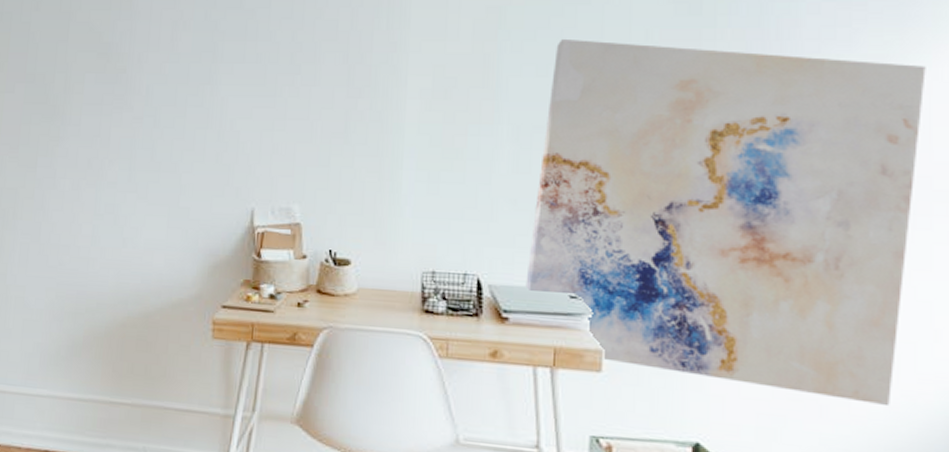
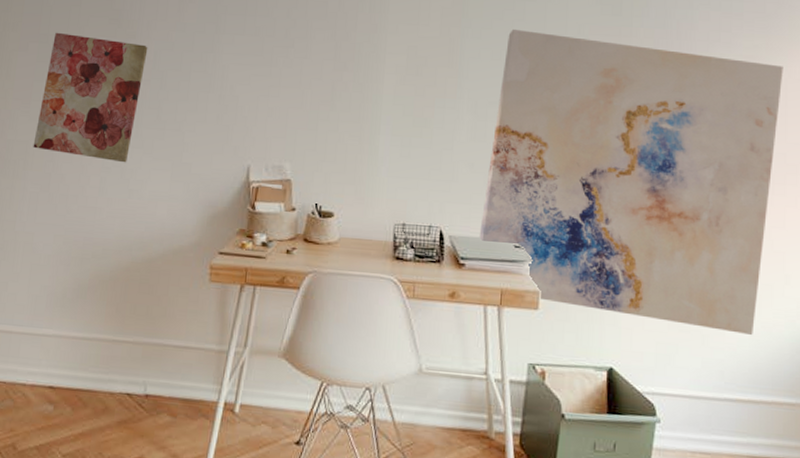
wall art: none [22,70,140,209] -> present [33,32,148,163]

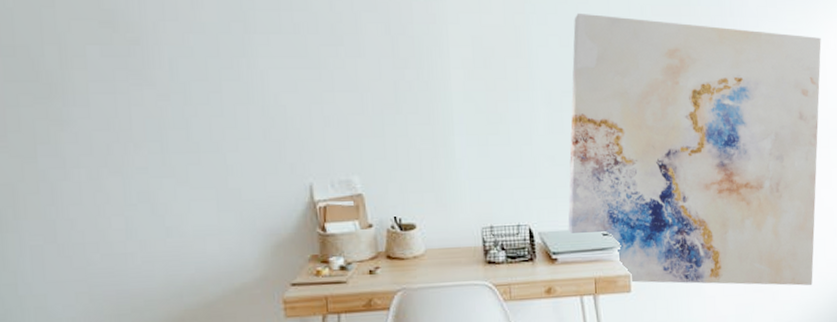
wall art: present [33,32,148,163] -> none [21,42,160,197]

